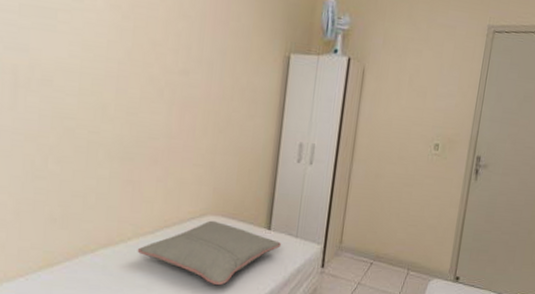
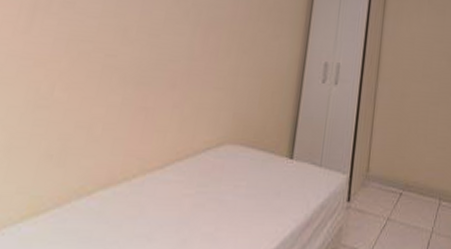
pillow: present [137,220,282,286] -> none [141,150,305,230]

